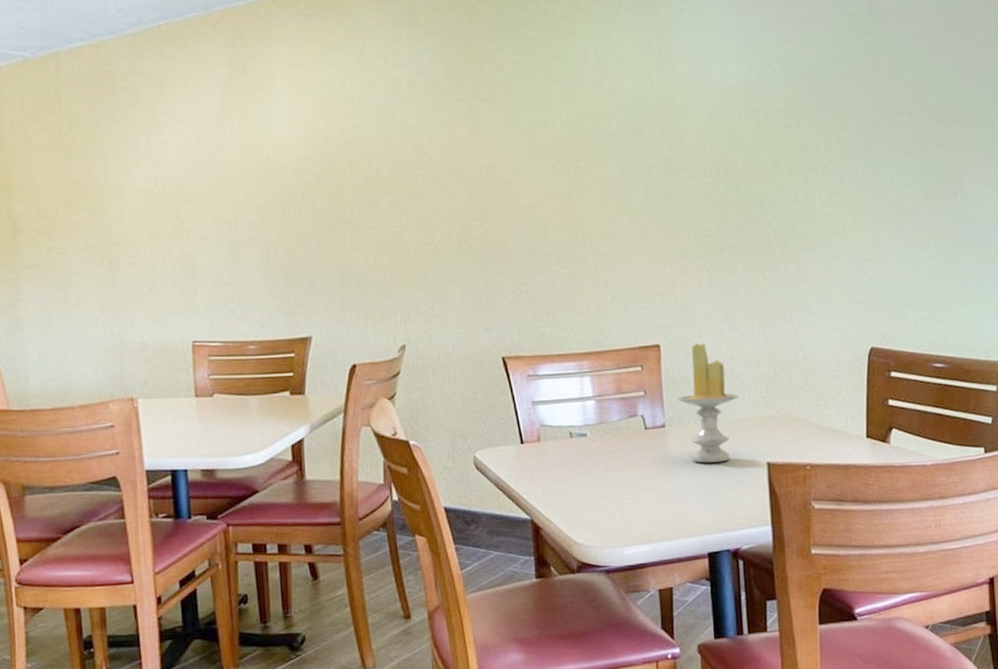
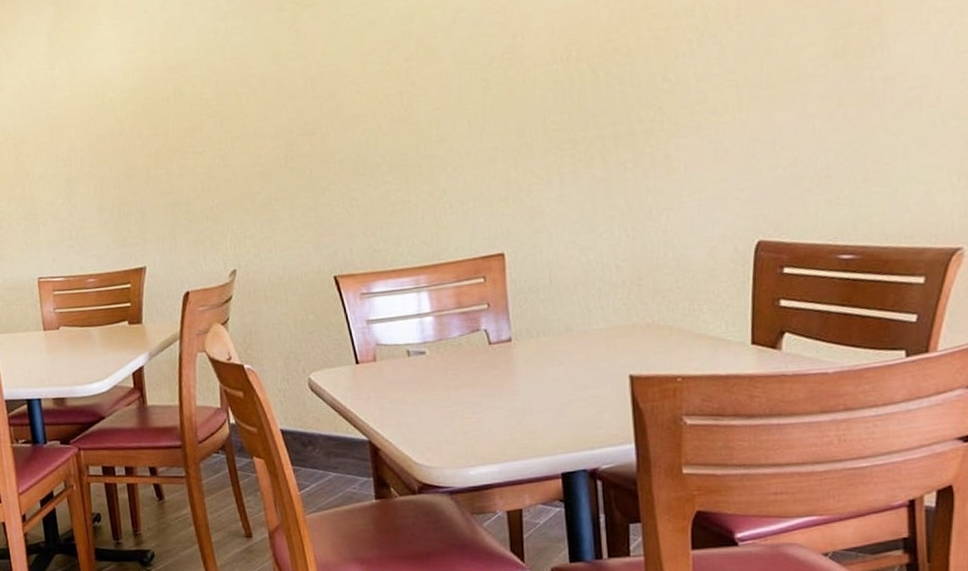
candle: present [677,343,739,463] -> none [524,248,596,378]

